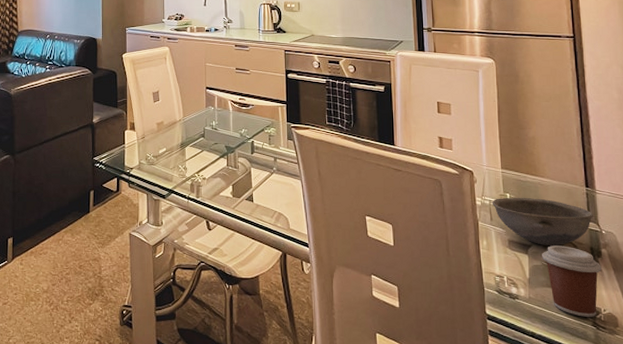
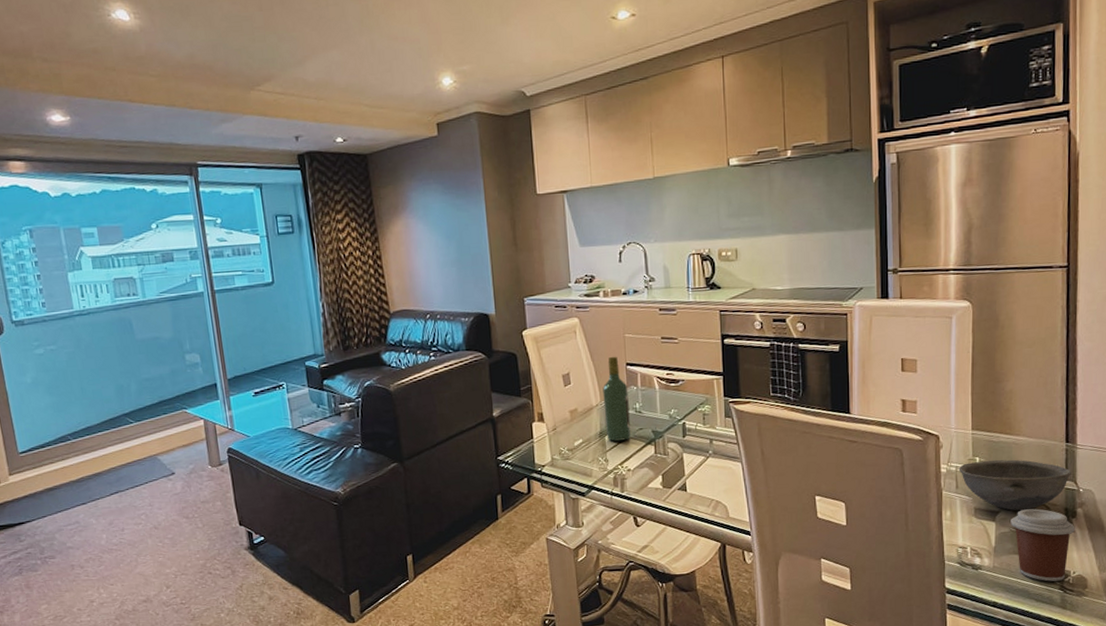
wine bottle: none [185,80,207,152] -> present [603,356,631,442]

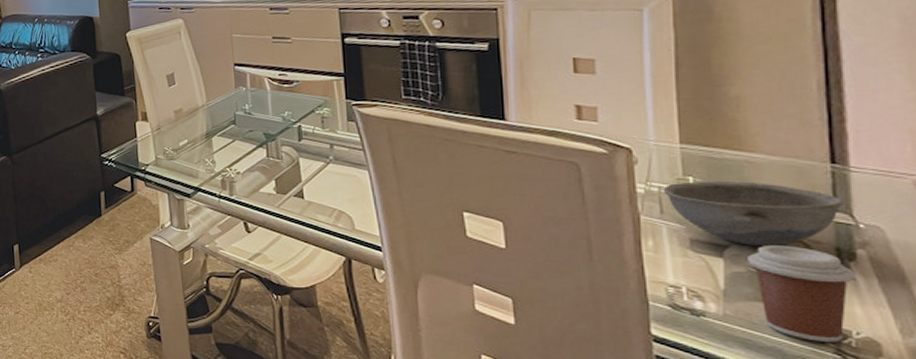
wine bottle: present [603,356,631,442] -> none [209,56,240,143]

